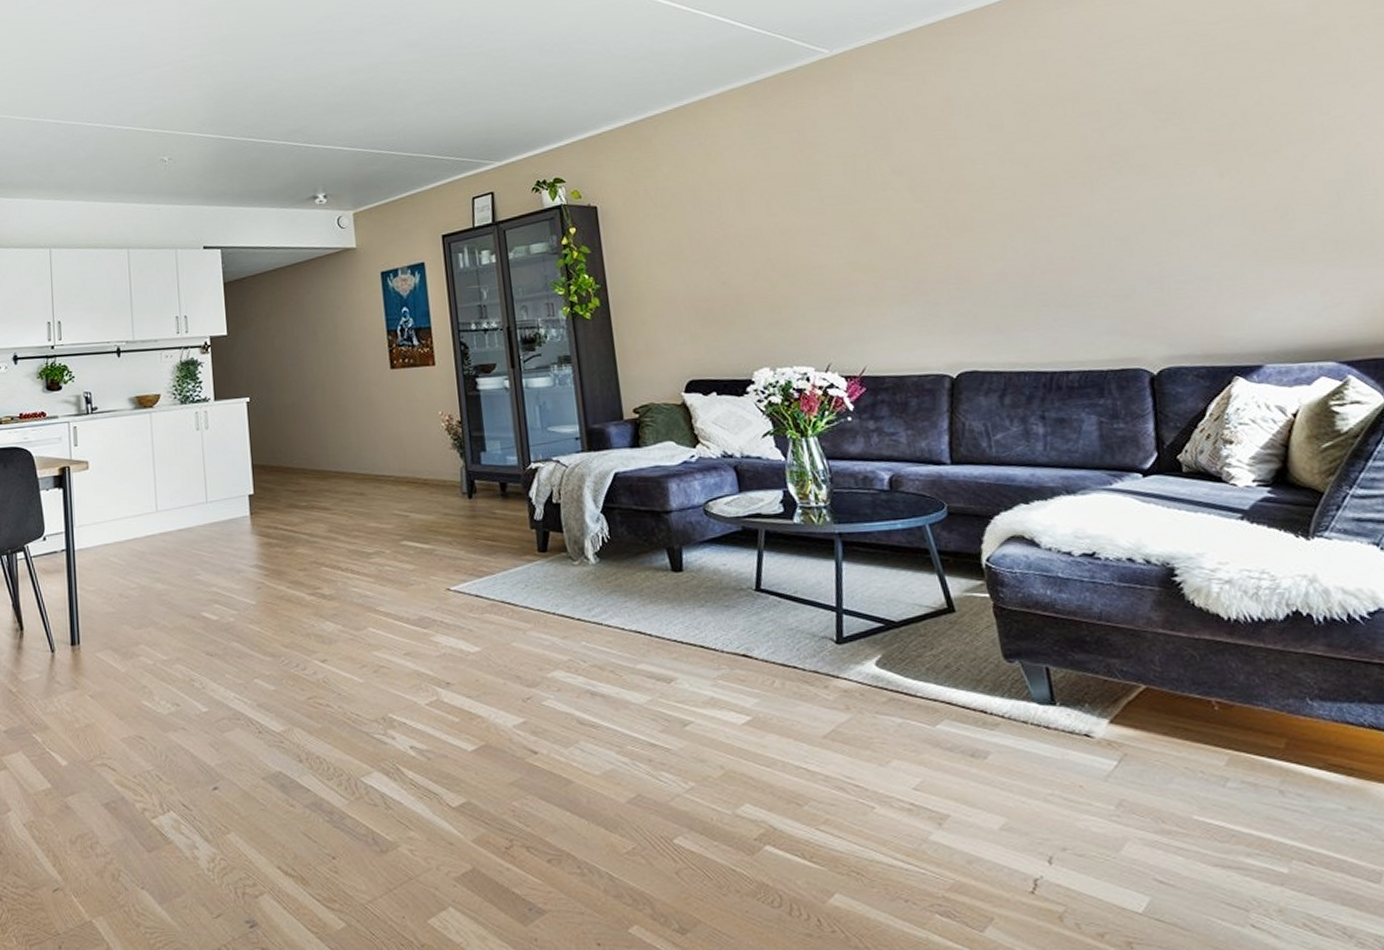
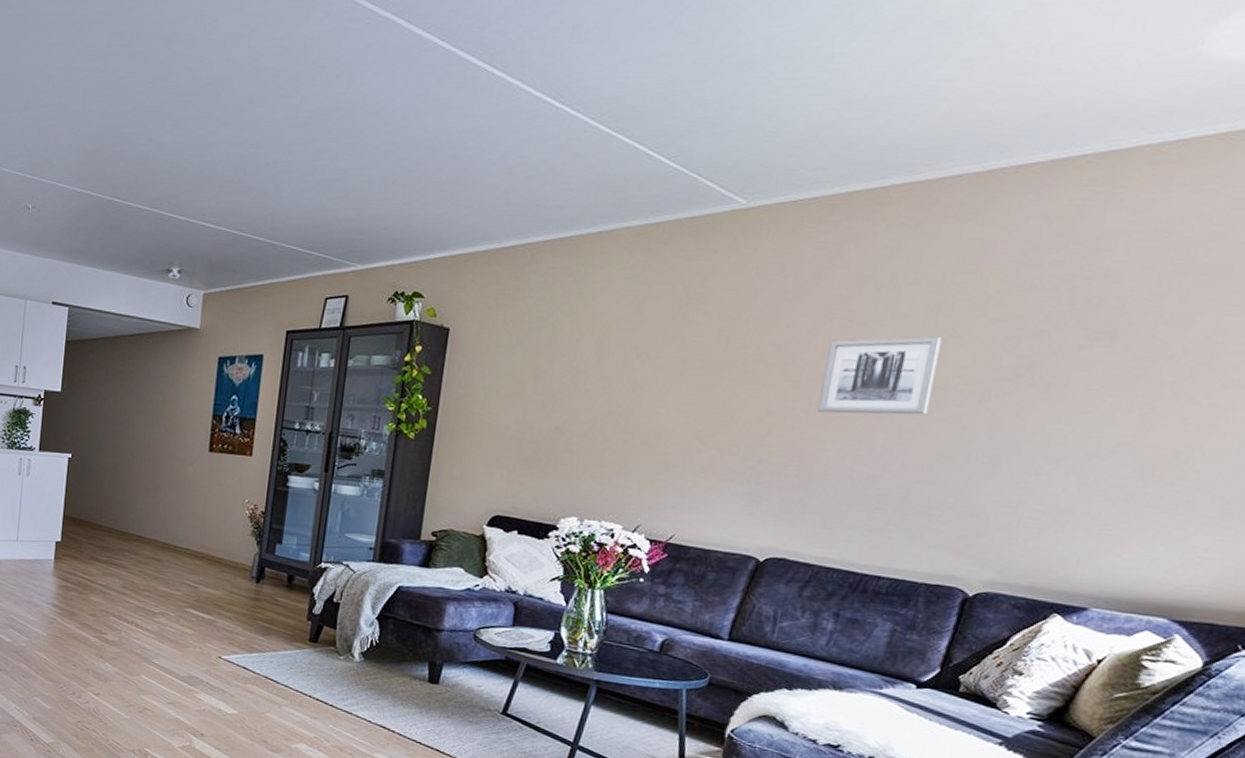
wall art: none [943,140,1051,225] -> present [817,337,942,415]

